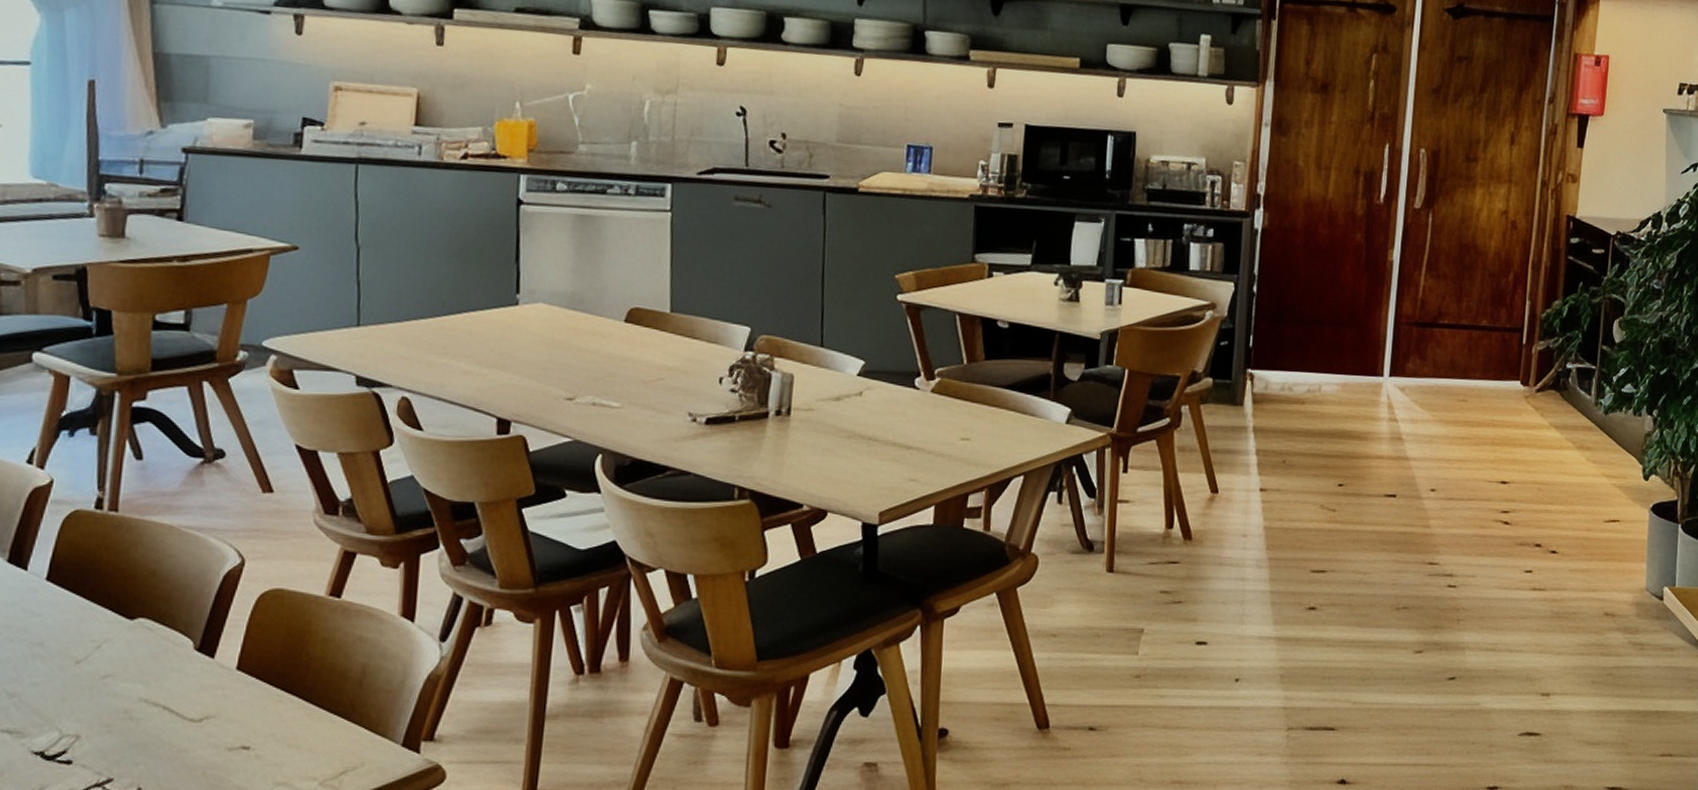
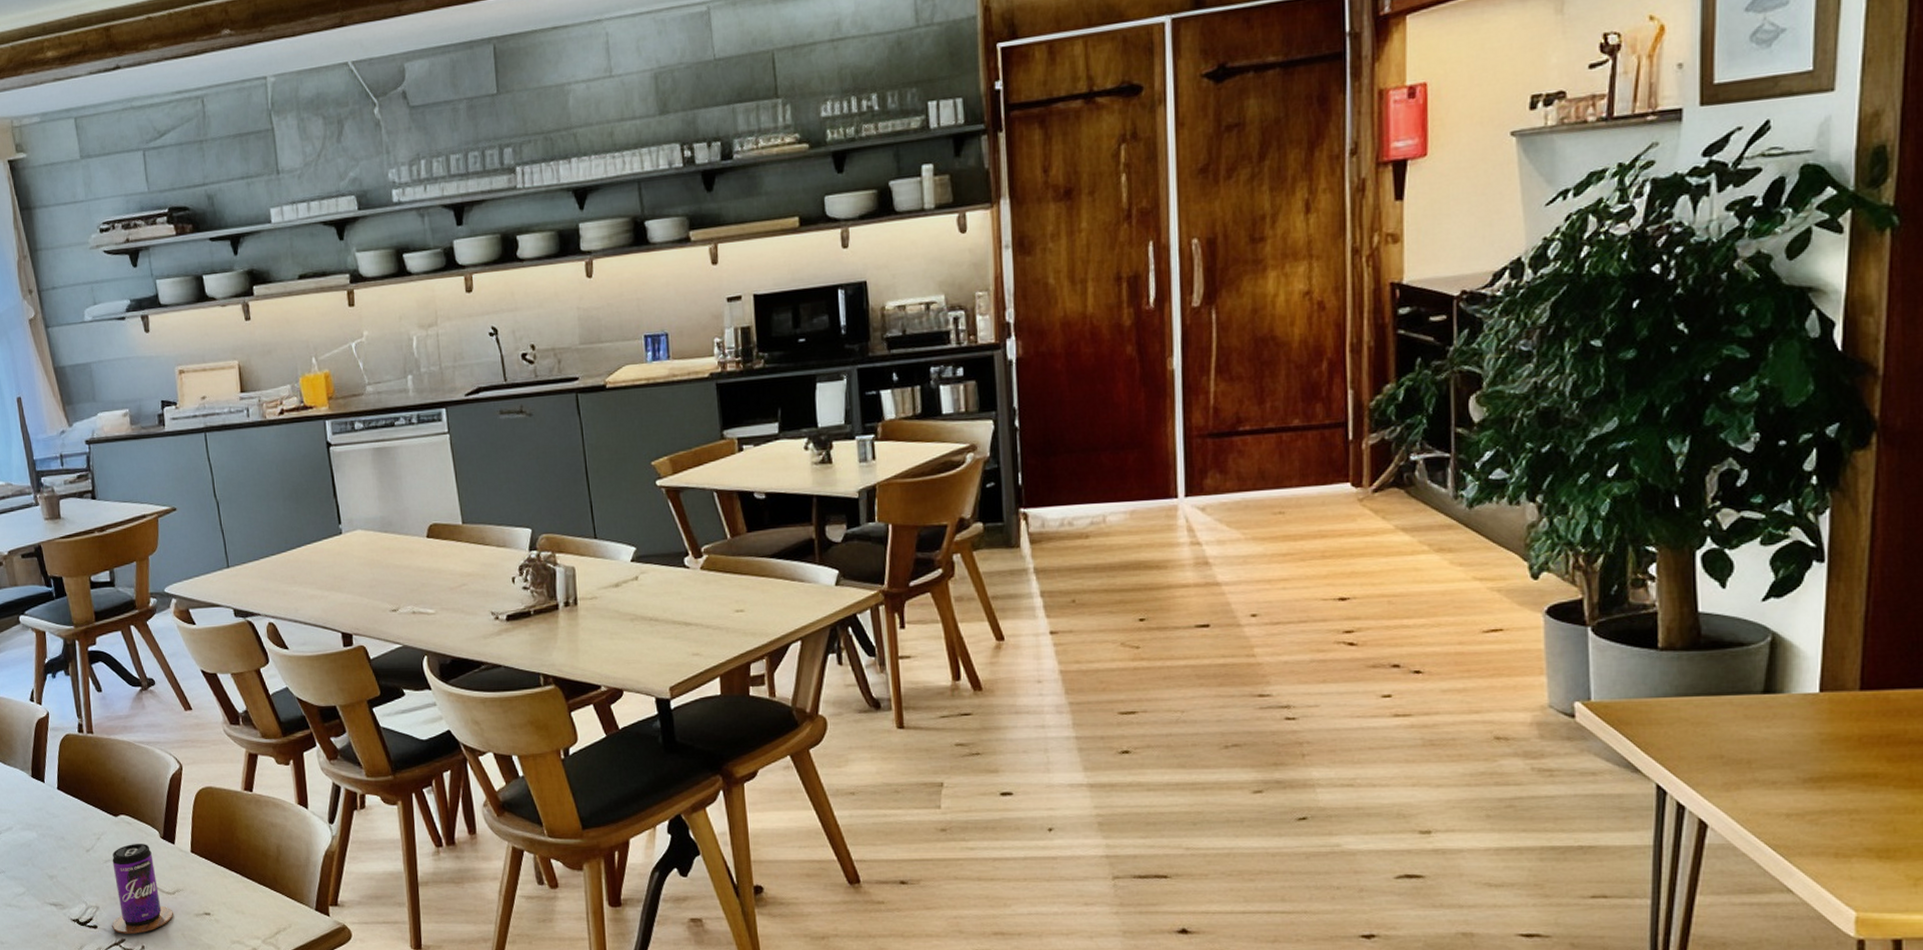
beverage can: none [95,656,195,772] -> present [112,844,173,934]

